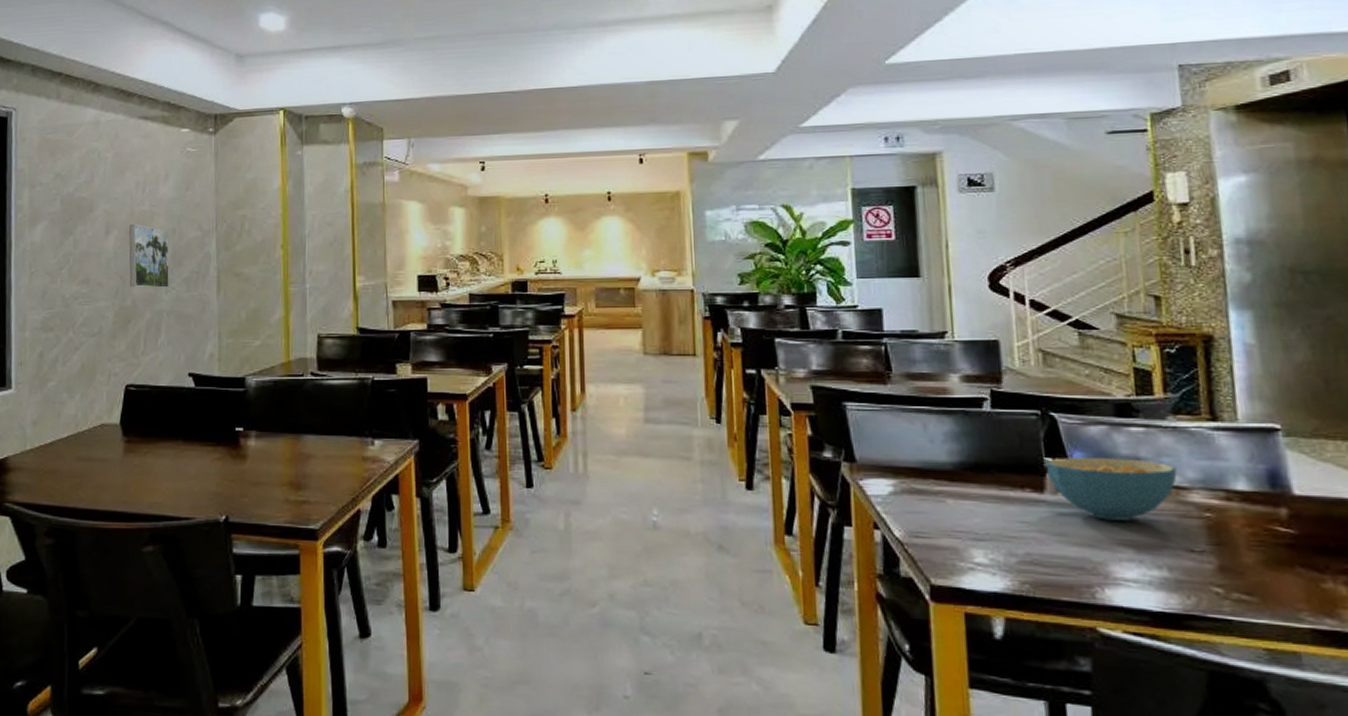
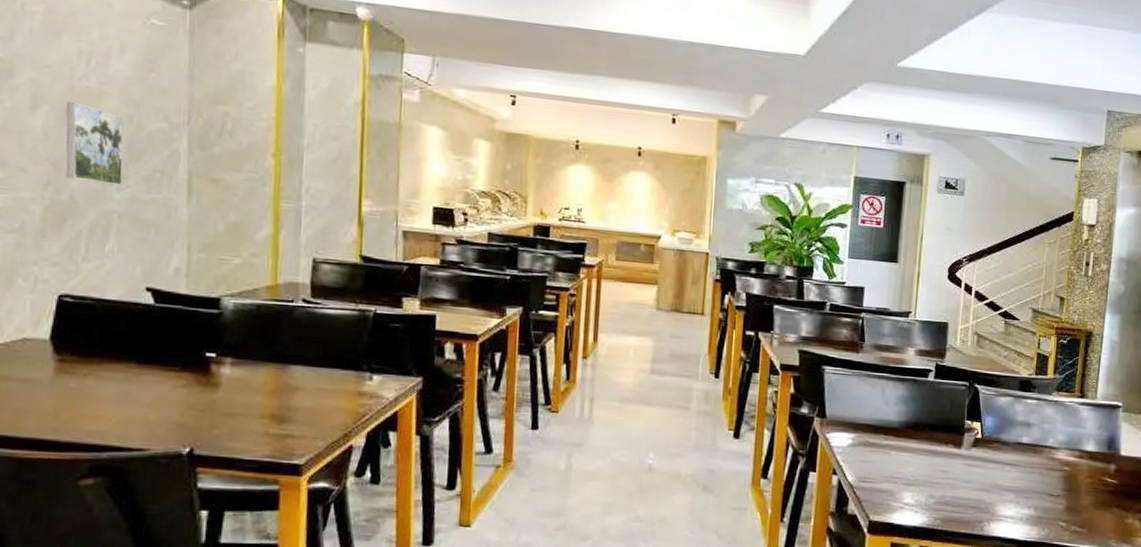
cereal bowl: present [1045,458,1177,521] -> none [965,421,1052,472]

